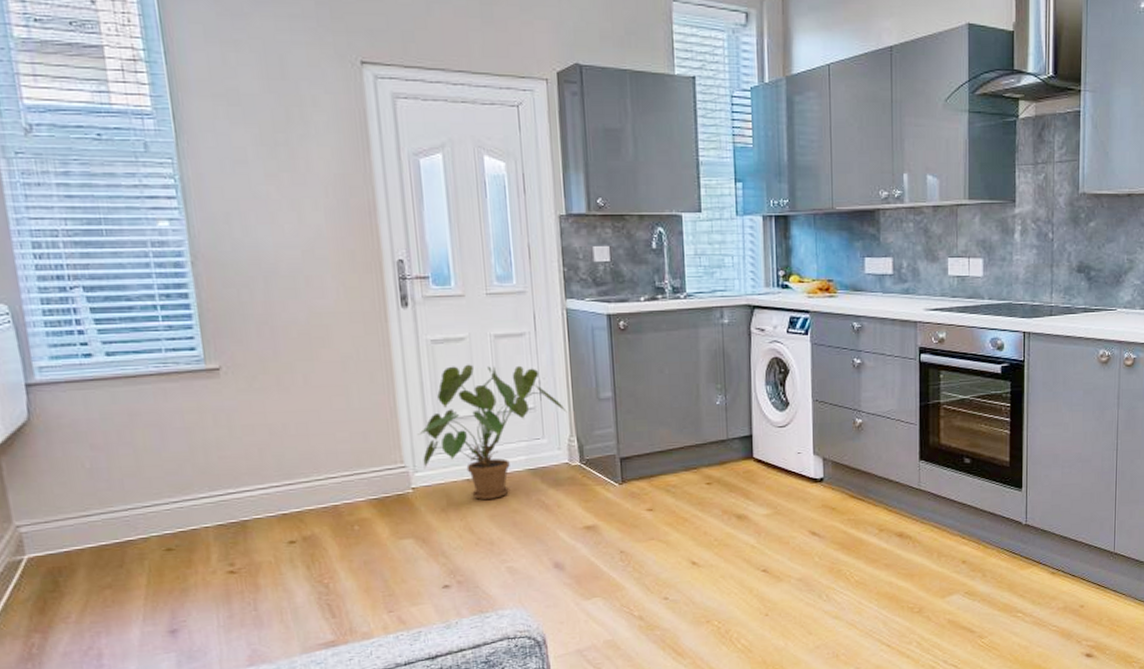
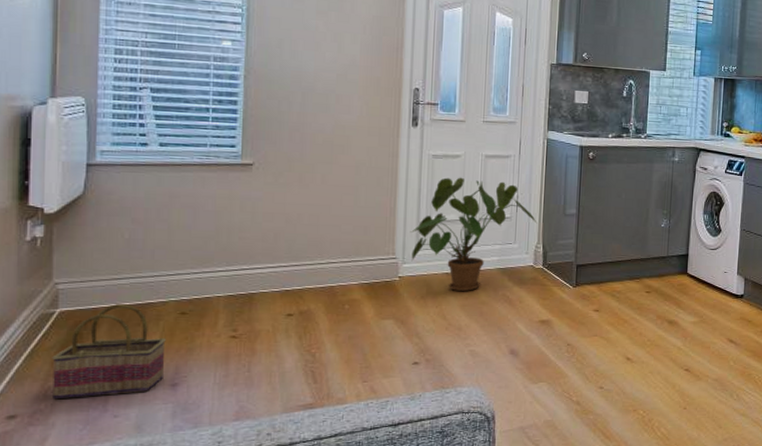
basket: none [29,544,160,658] -> present [52,304,166,400]

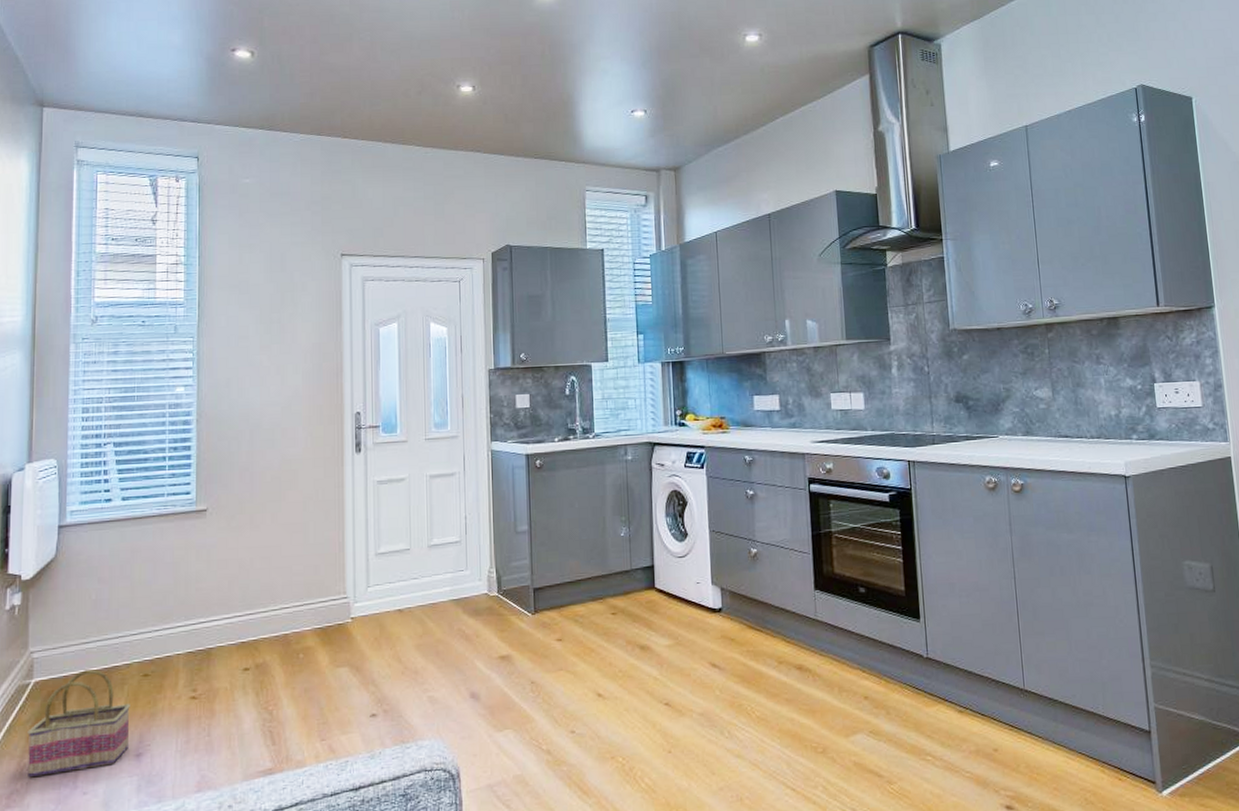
house plant: present [410,177,537,291] -> none [359,502,488,629]

